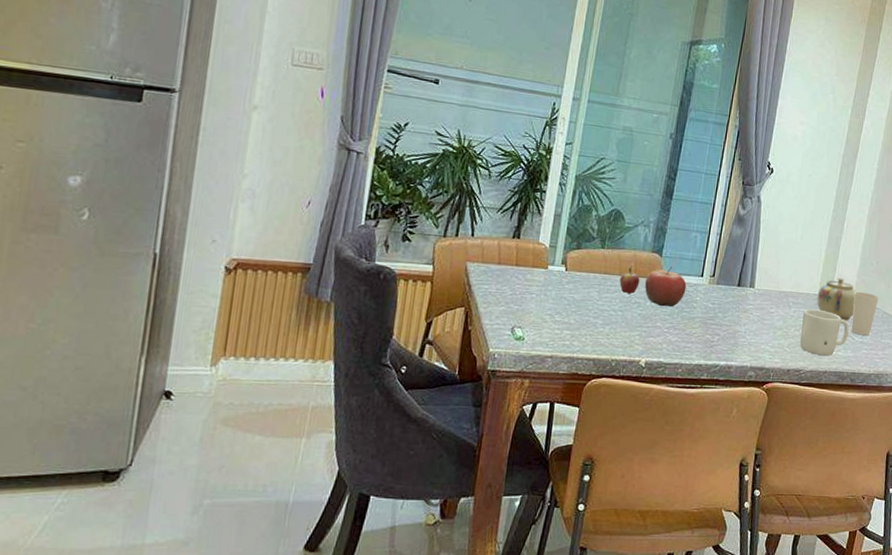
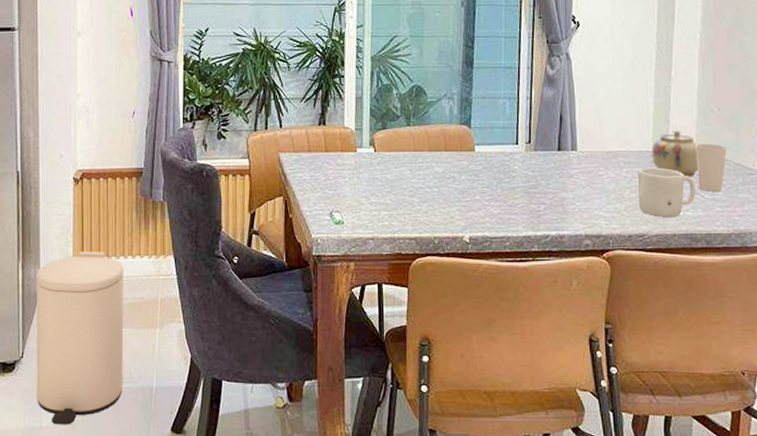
pedal bin: none [143,349,273,543] -> present [35,251,124,425]
fruit: present [619,264,640,294] -> none [429,139,451,170]
fruit: present [644,266,687,307] -> none [456,137,502,179]

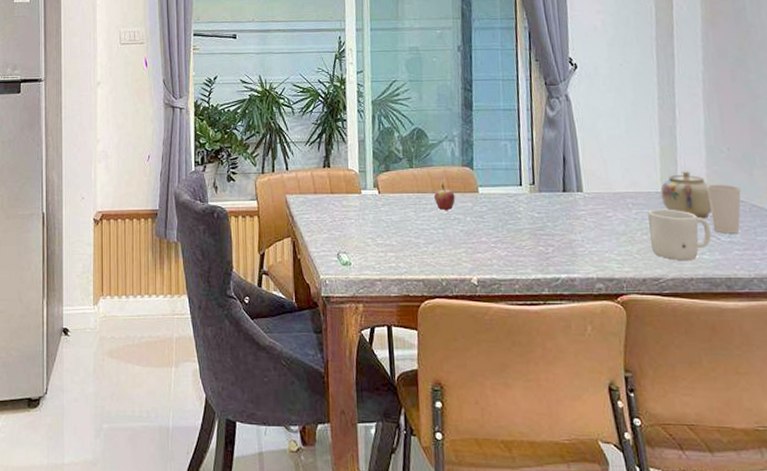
pedal bin: present [35,251,124,425] -> none [59,289,141,463]
fruit: none [429,139,451,170] -> present [433,180,455,211]

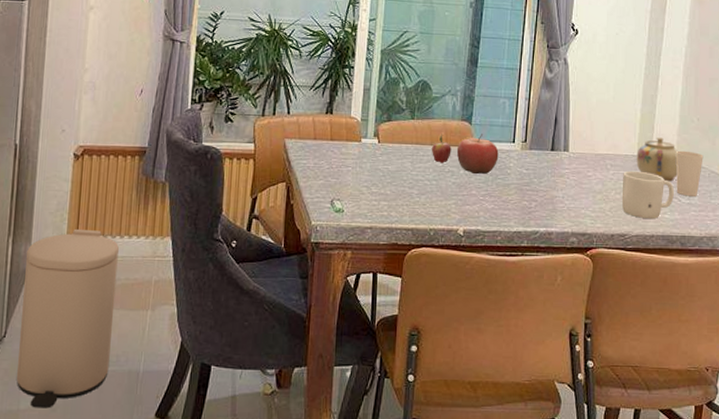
pedal bin: none [59,289,141,463] -> present [16,228,119,409]
fruit: none [460,178,507,221] -> present [456,134,499,175]

